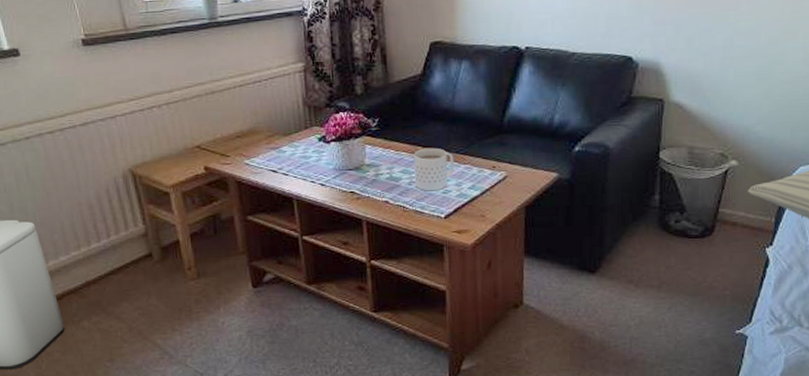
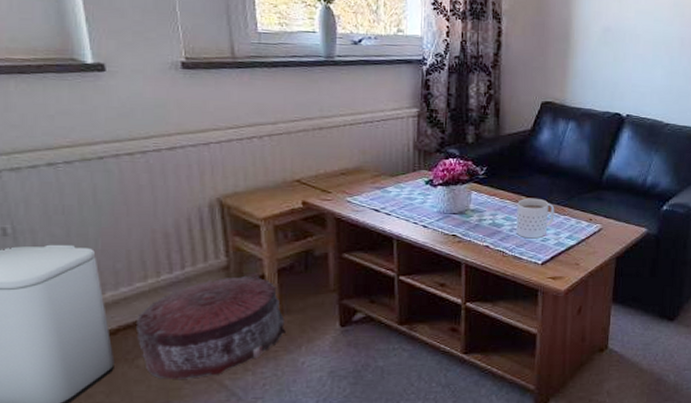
pouf: none [77,241,204,339] -> present [137,275,286,379]

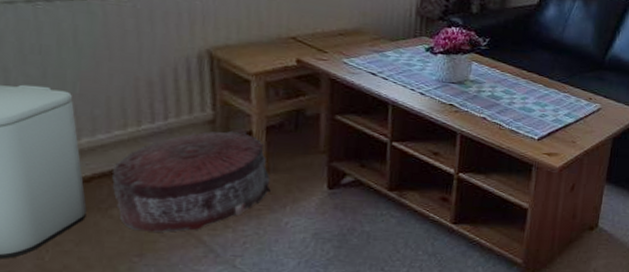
mug: present [516,198,555,239] -> none [514,72,556,114]

